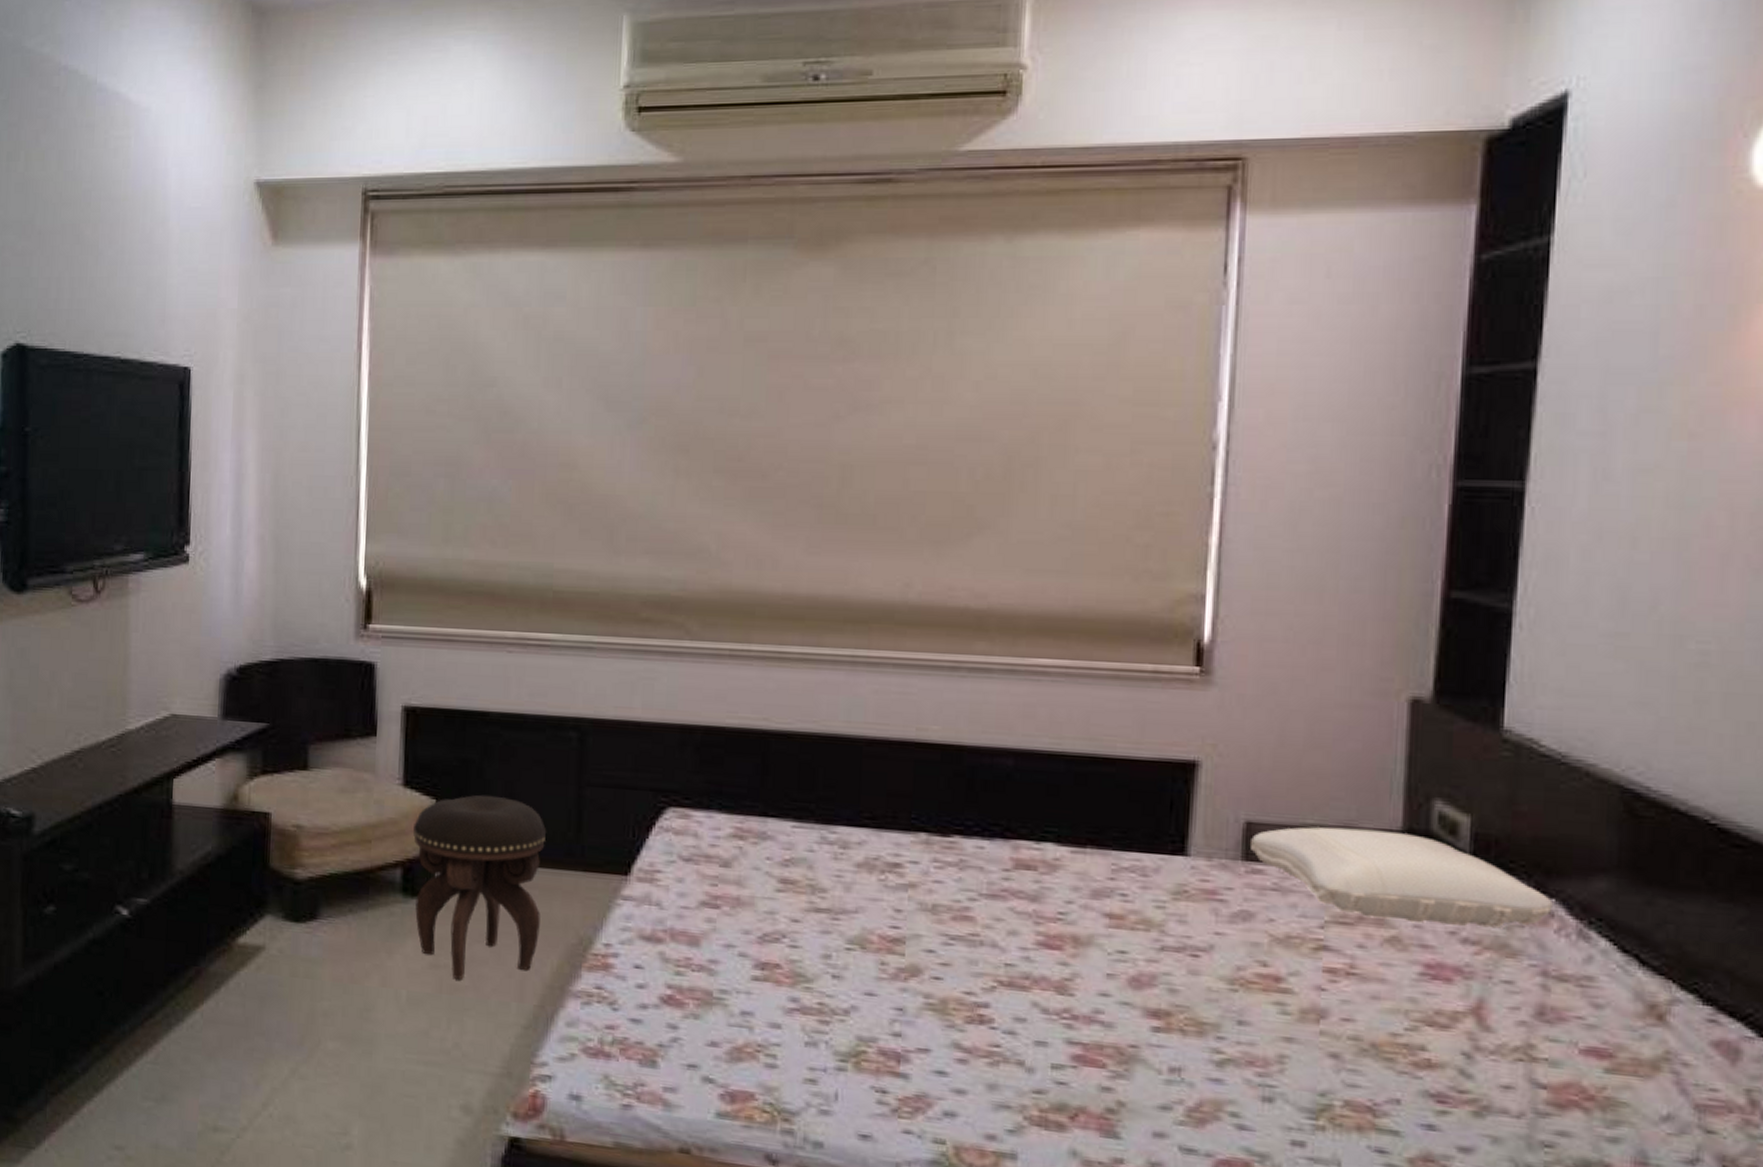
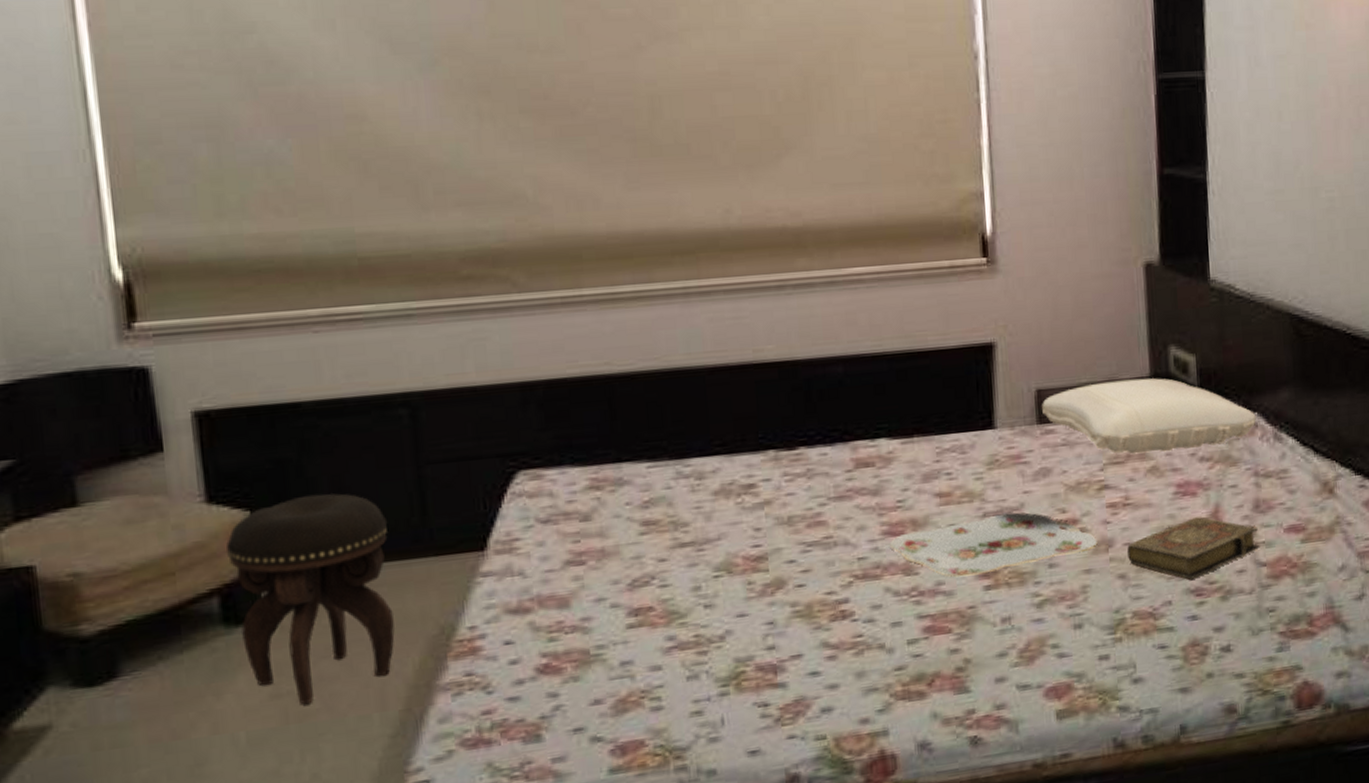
serving tray: none [1043,948,1306,1016] -> present [890,512,1098,577]
book: none [1345,1008,1540,1081] -> present [1127,517,1260,580]

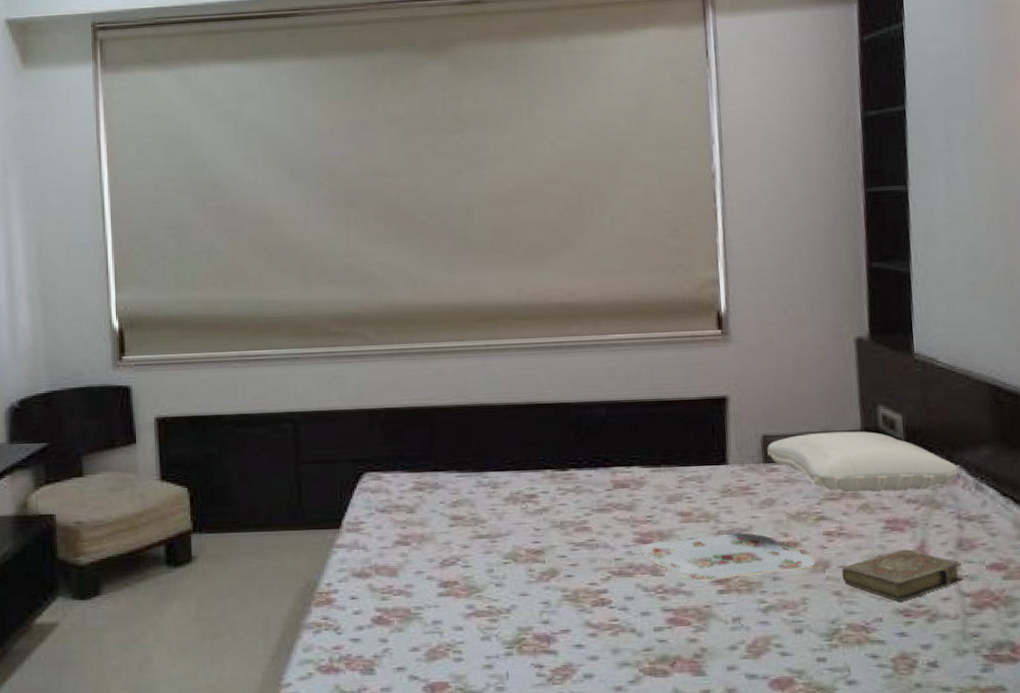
footstool: present [226,493,395,705] -> none [171,479,277,628]

